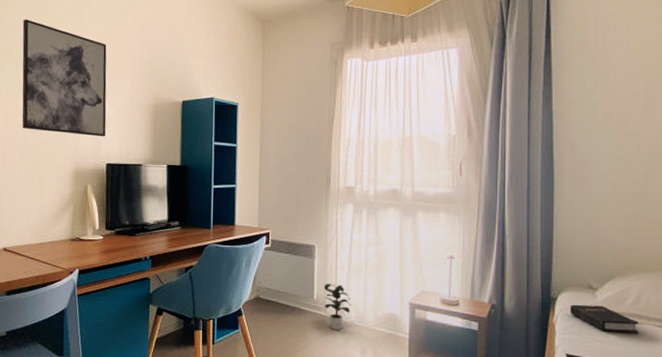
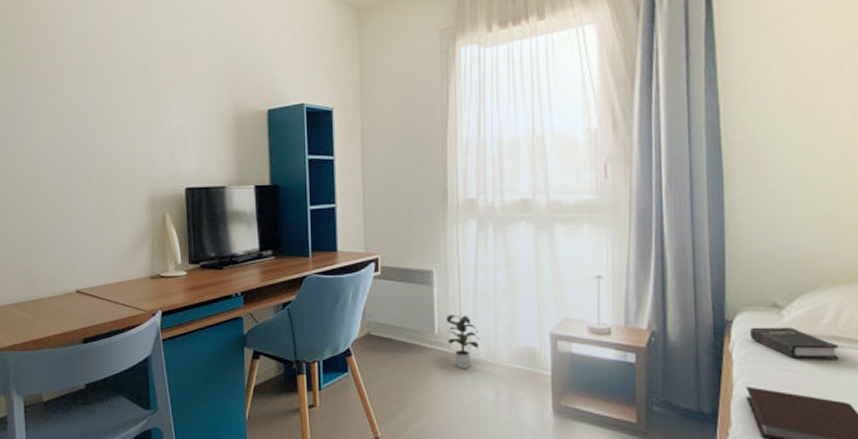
wall art: present [22,19,107,137] -> none [81,27,182,158]

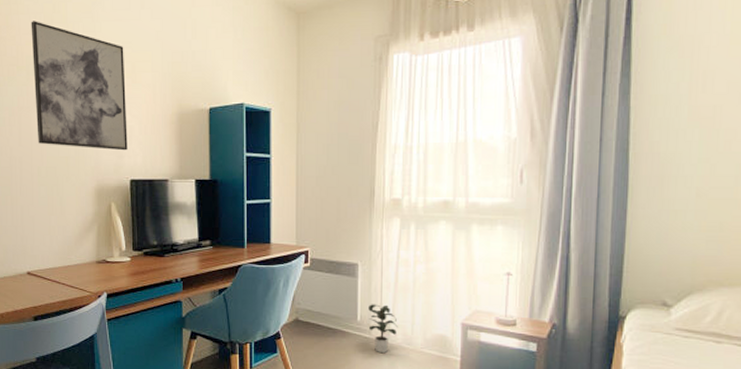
wall art: none [81,27,182,158] -> present [31,21,128,151]
hardback book: present [750,327,840,360] -> none [641,323,718,354]

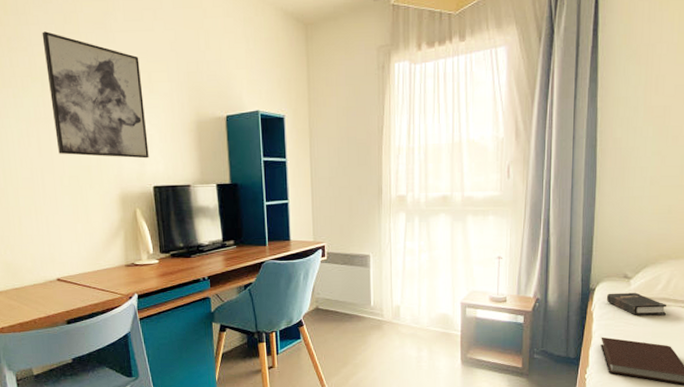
potted plant: present [369,304,398,354] -> none [380,290,406,333]
hardback book: none [641,323,718,354] -> present [607,292,667,316]

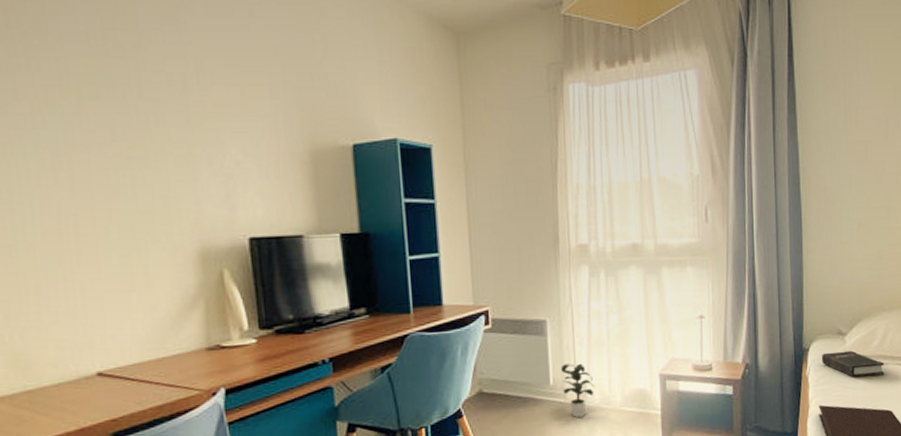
wall art: present [42,31,149,159] -> none [79,25,243,201]
potted plant: none [380,290,406,333] -> present [561,364,594,418]

